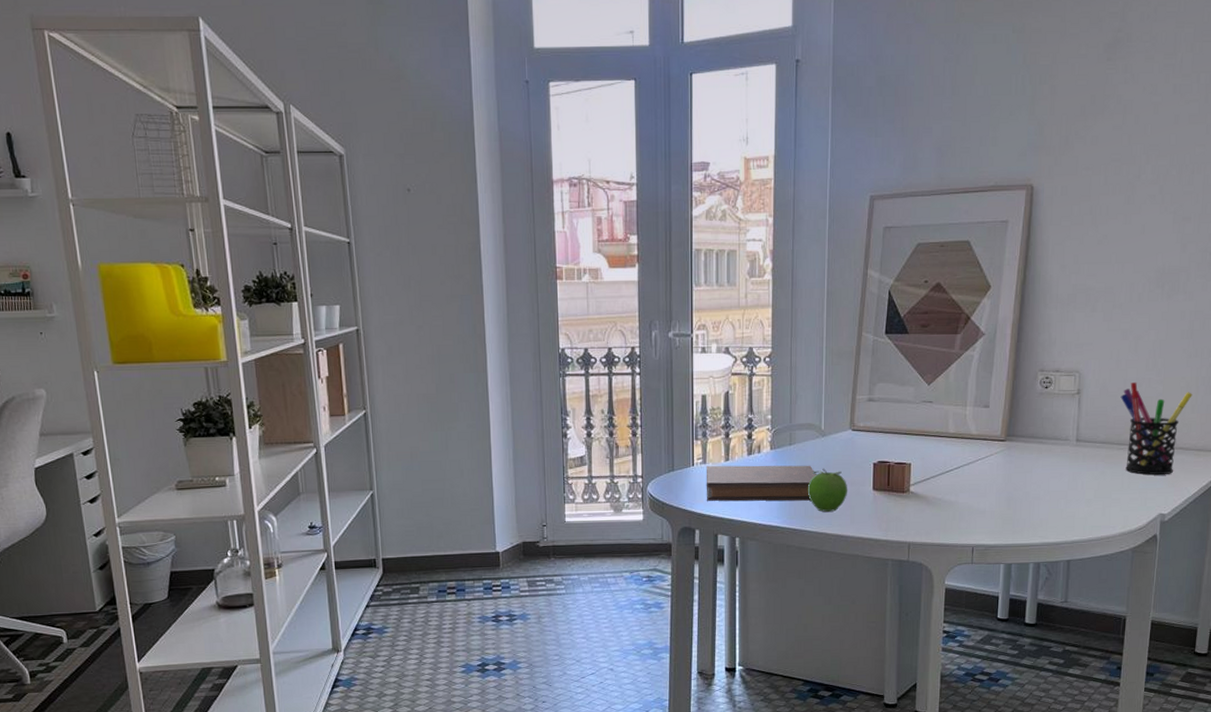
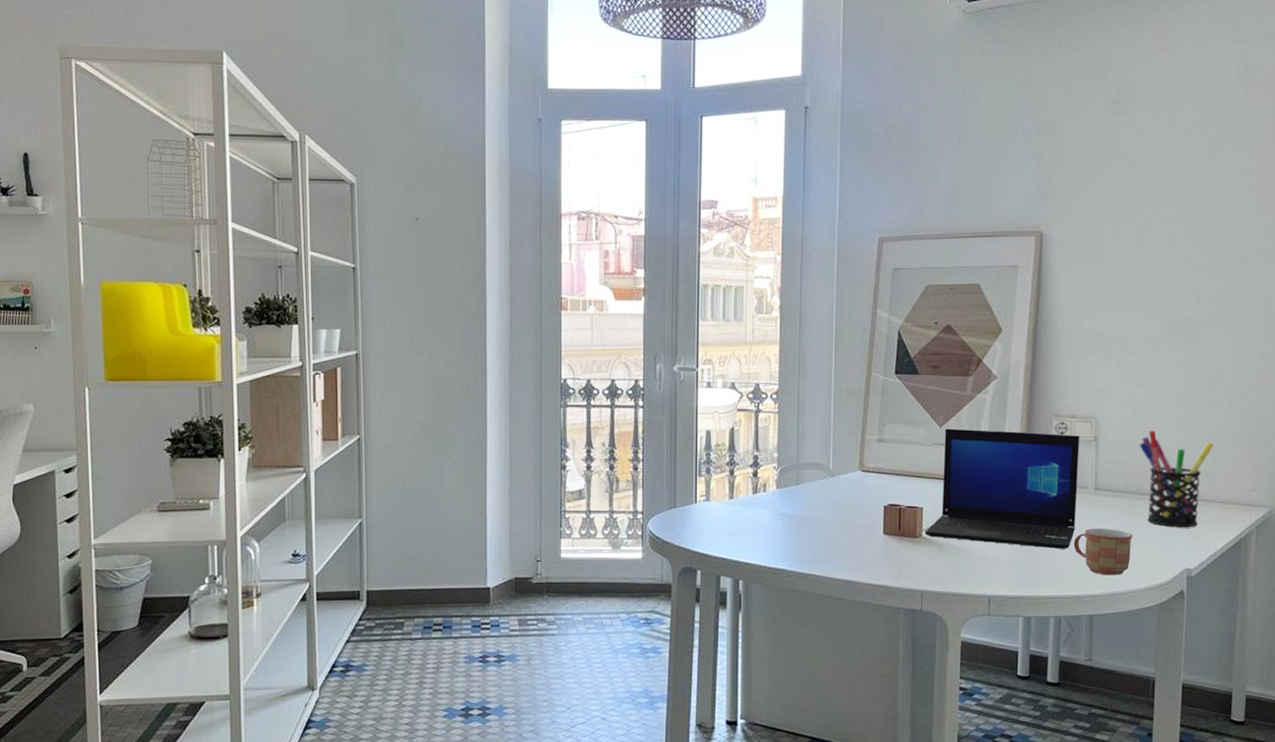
book: present [706,465,816,502] -> none [709,504,824,543]
fruit: present [807,468,848,512] -> none [815,509,858,555]
laptop: none [912,386,1063,499] -> present [924,428,1079,549]
mug: none [1054,478,1111,523] -> present [1073,529,1133,575]

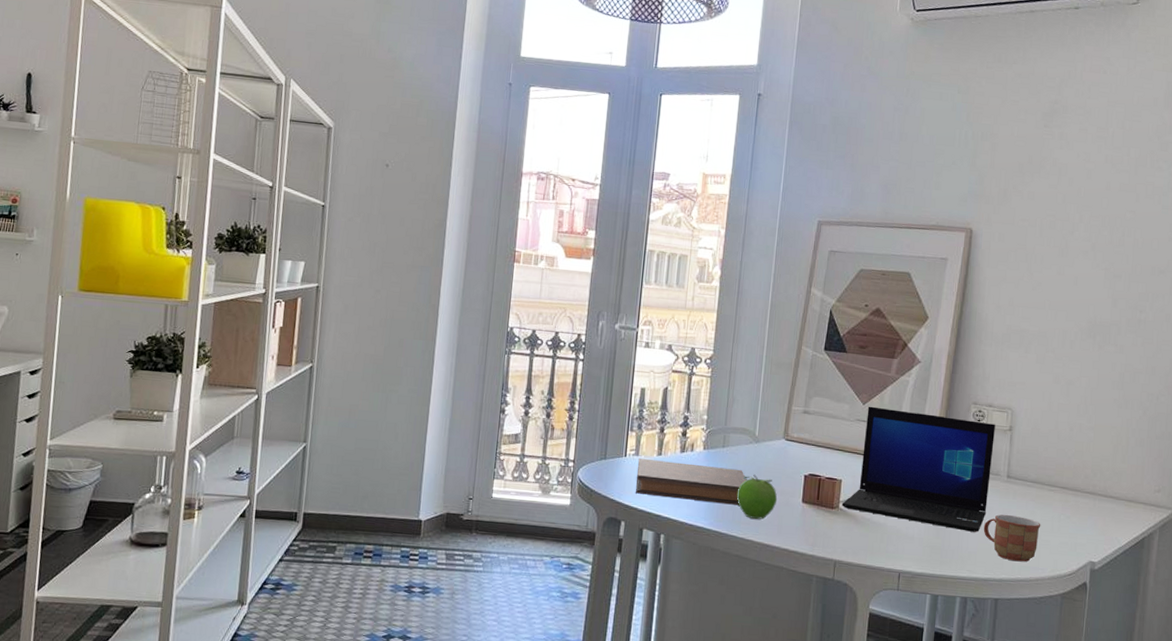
book: none [709,504,824,543] -> present [636,459,747,506]
fruit: none [815,509,858,555] -> present [736,474,778,519]
pen holder: present [1139,430,1214,528] -> none [1052,425,1123,522]

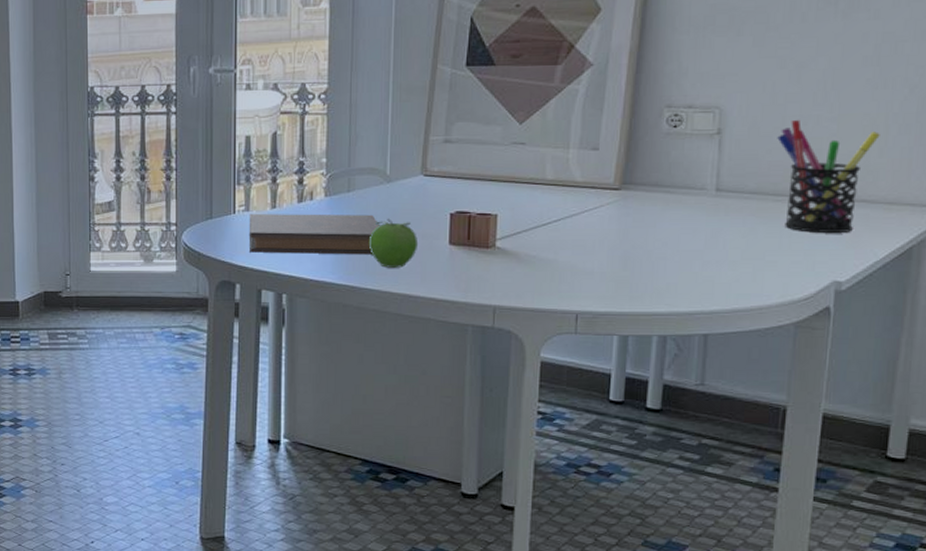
laptop: present [841,406,995,532] -> none [499,125,698,259]
mug: present [983,514,1041,562] -> none [685,236,765,289]
pen holder: none [1052,425,1123,522] -> present [777,119,880,234]

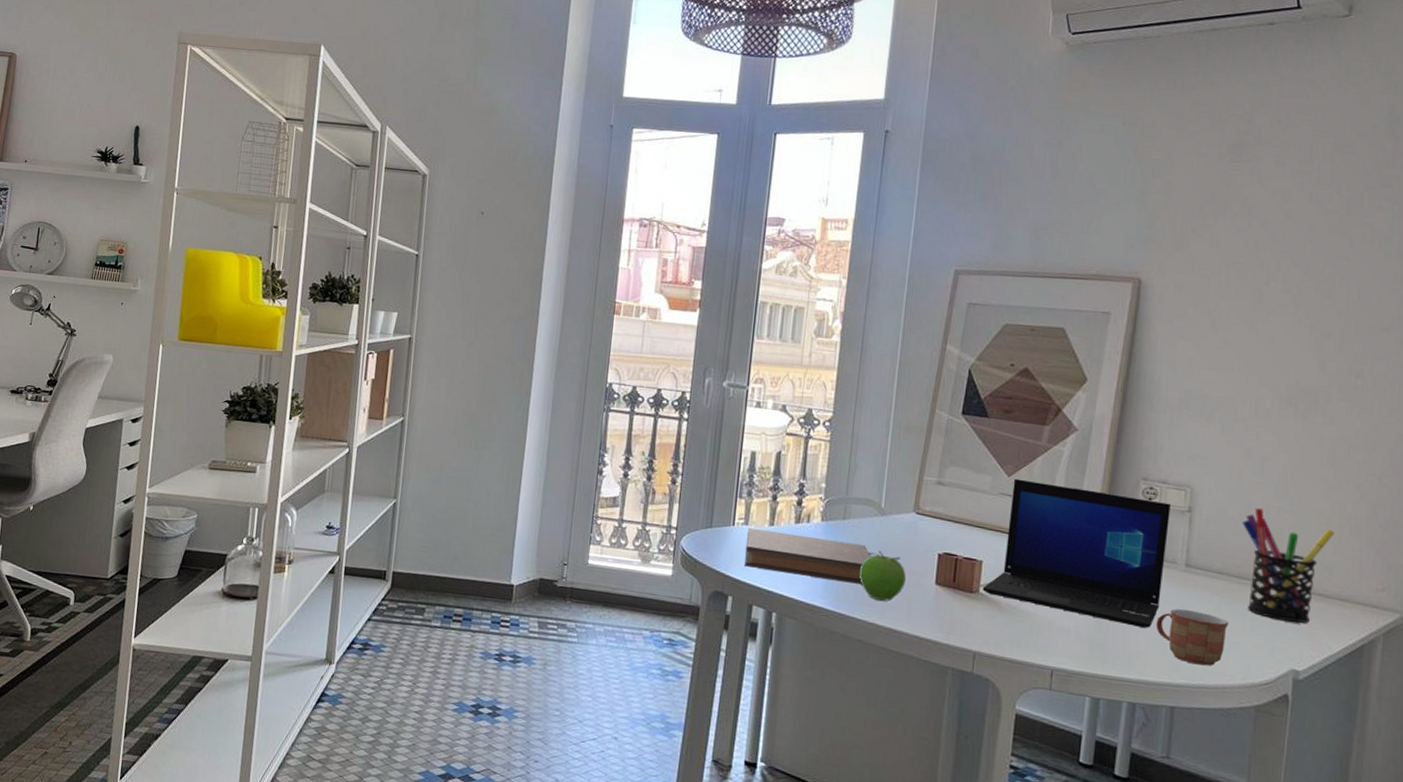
laptop: none [499,125,698,259] -> present [982,478,1171,628]
mug: none [685,236,765,289] -> present [1156,609,1229,666]

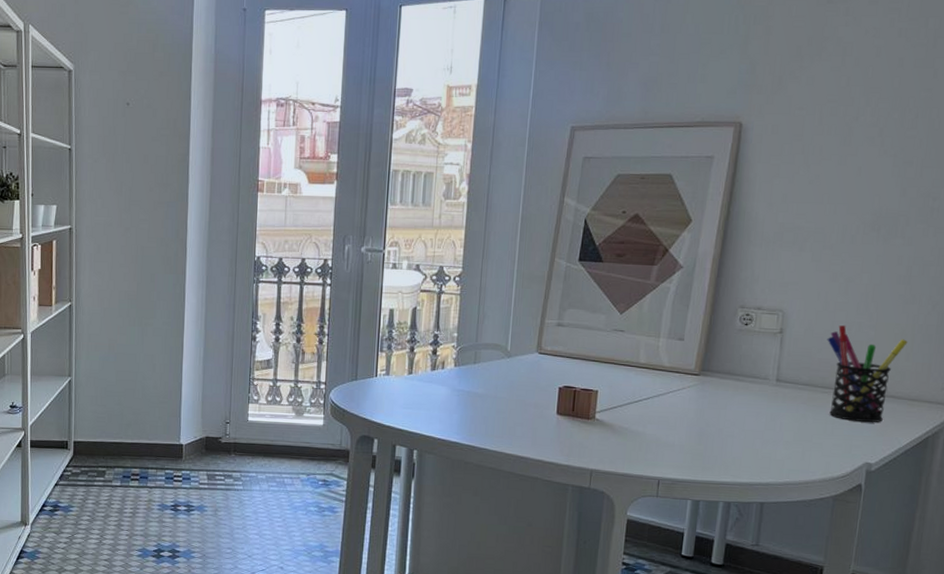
book: present [745,528,871,585] -> none [387,378,500,420]
fruit: present [859,550,907,601] -> none [489,388,531,432]
laptop: present [982,478,1171,628] -> none [598,315,764,438]
mug: present [1156,609,1229,666] -> none [749,419,813,466]

